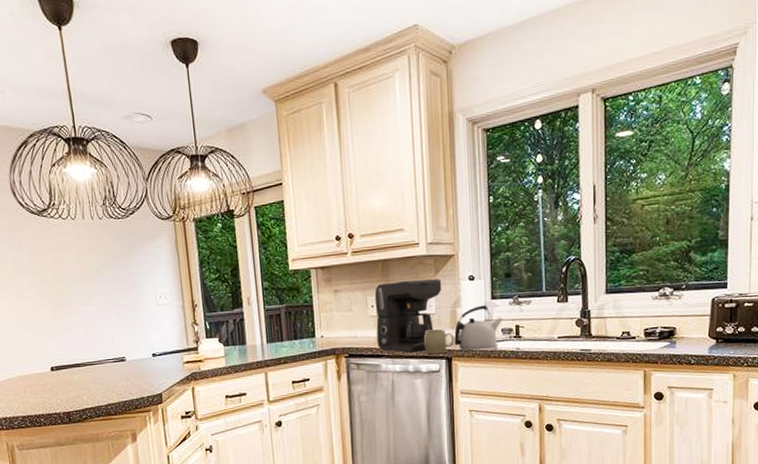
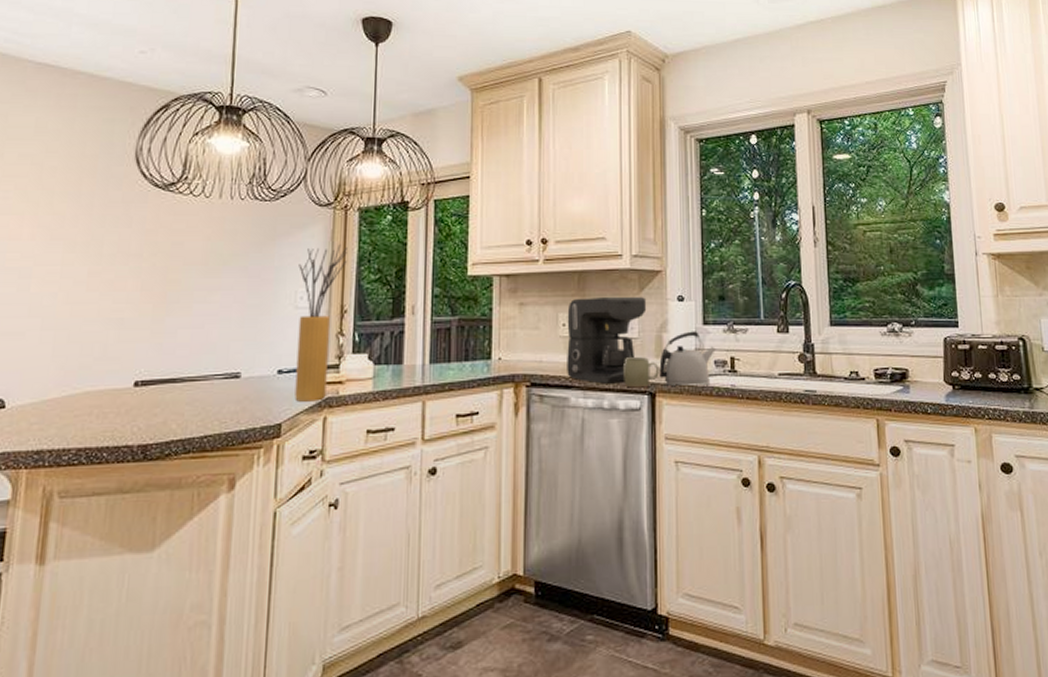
vase: none [154,251,191,377] -> present [295,244,347,402]

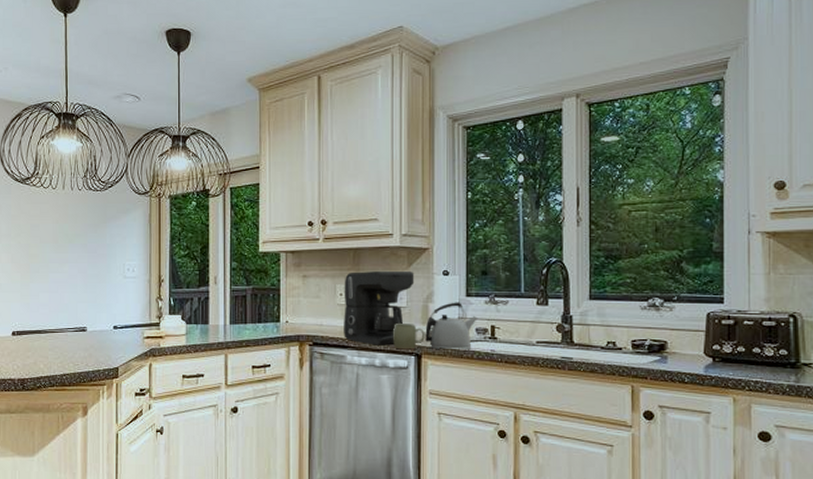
vase: present [295,244,347,402] -> none [125,226,162,351]

